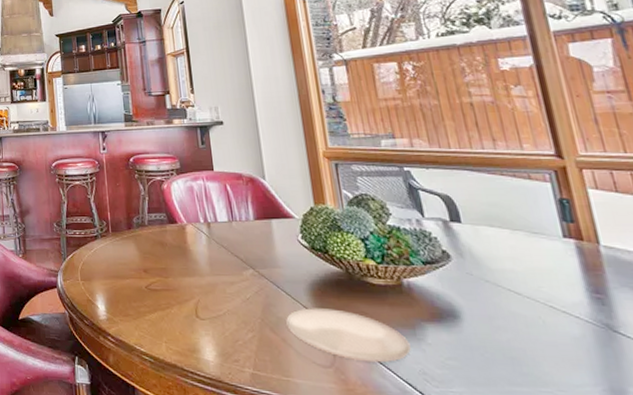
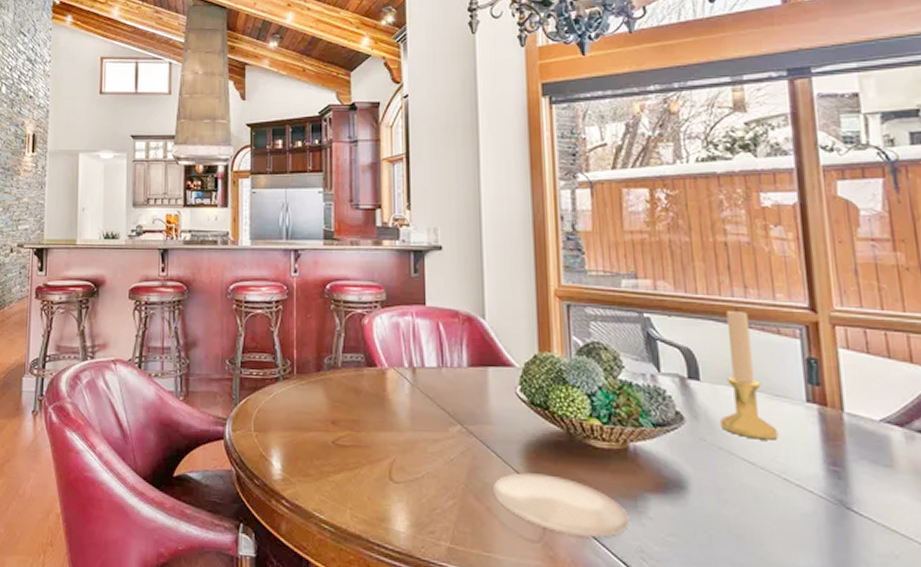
candle holder: none [478,158,541,272] -> present [719,308,779,440]

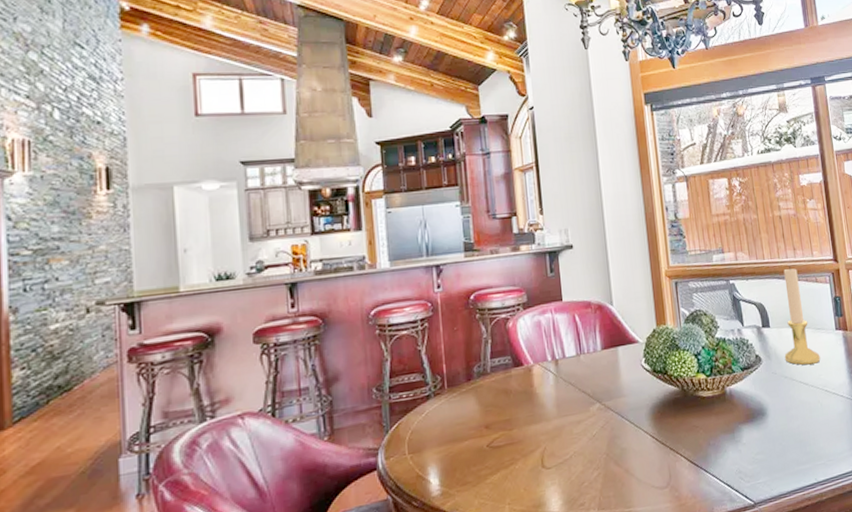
plate: present [493,472,630,538] -> none [629,428,730,475]

